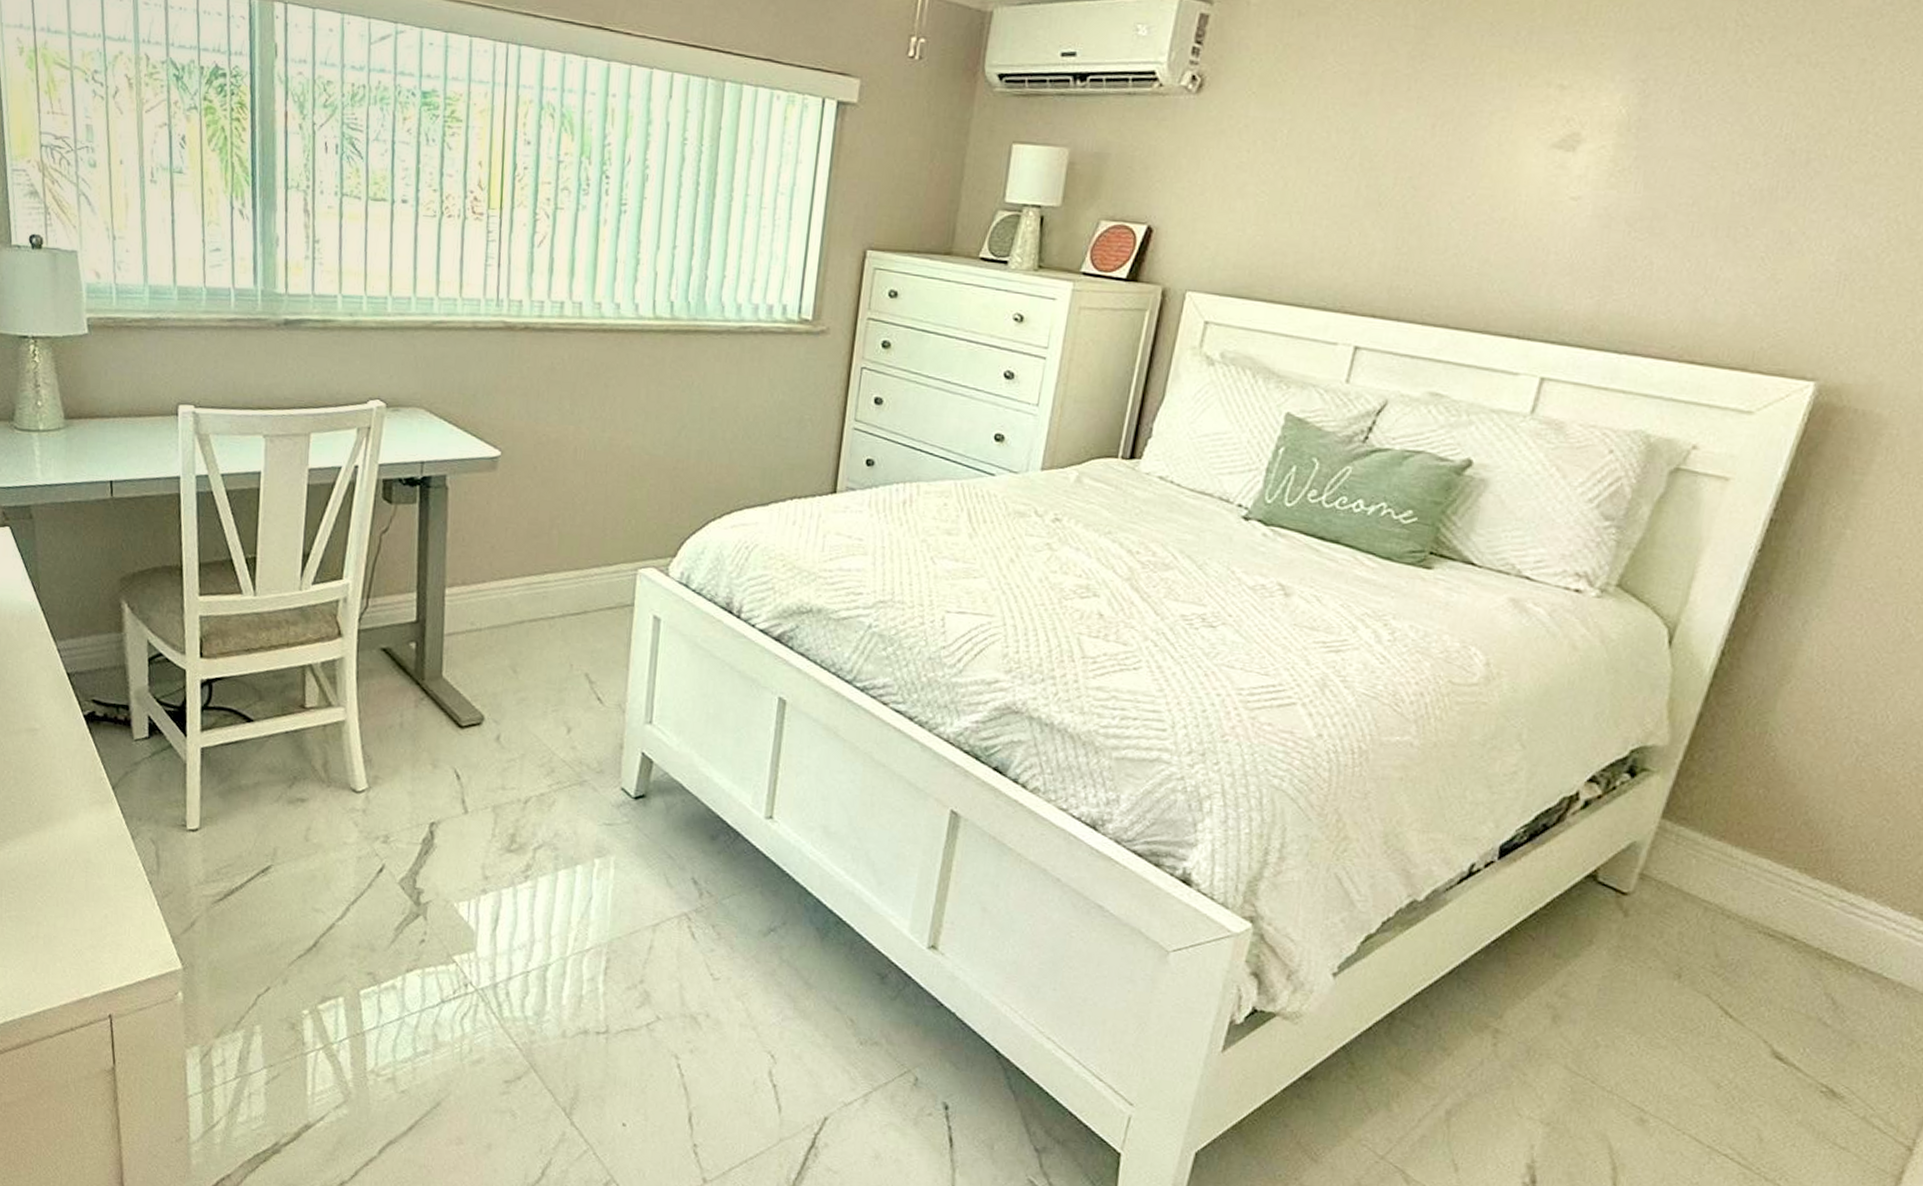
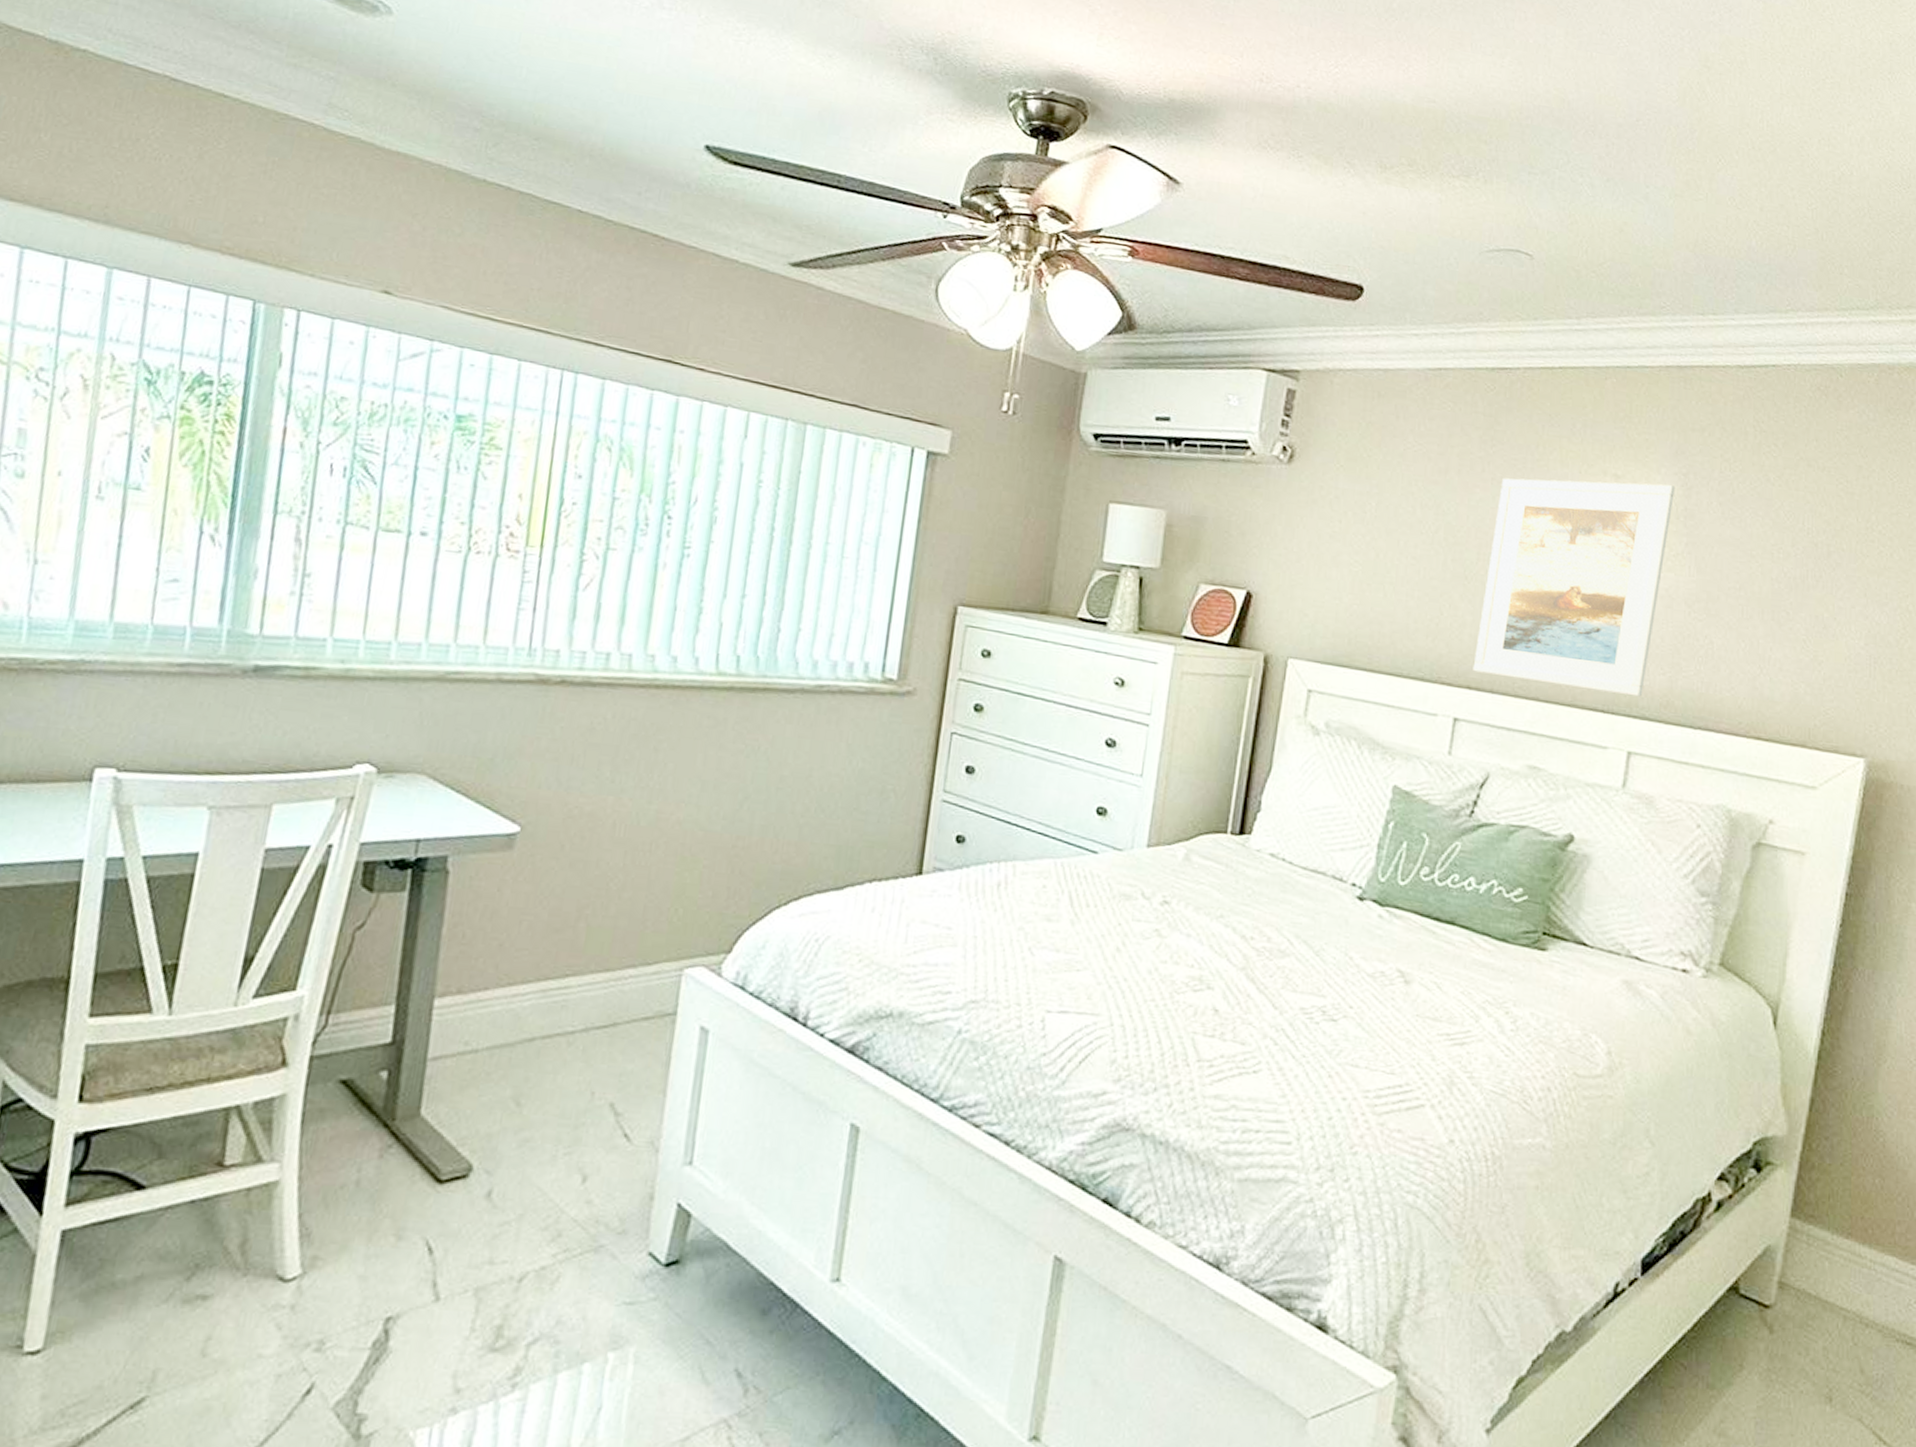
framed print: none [1379,92,1631,322] -> present [1473,478,1676,697]

